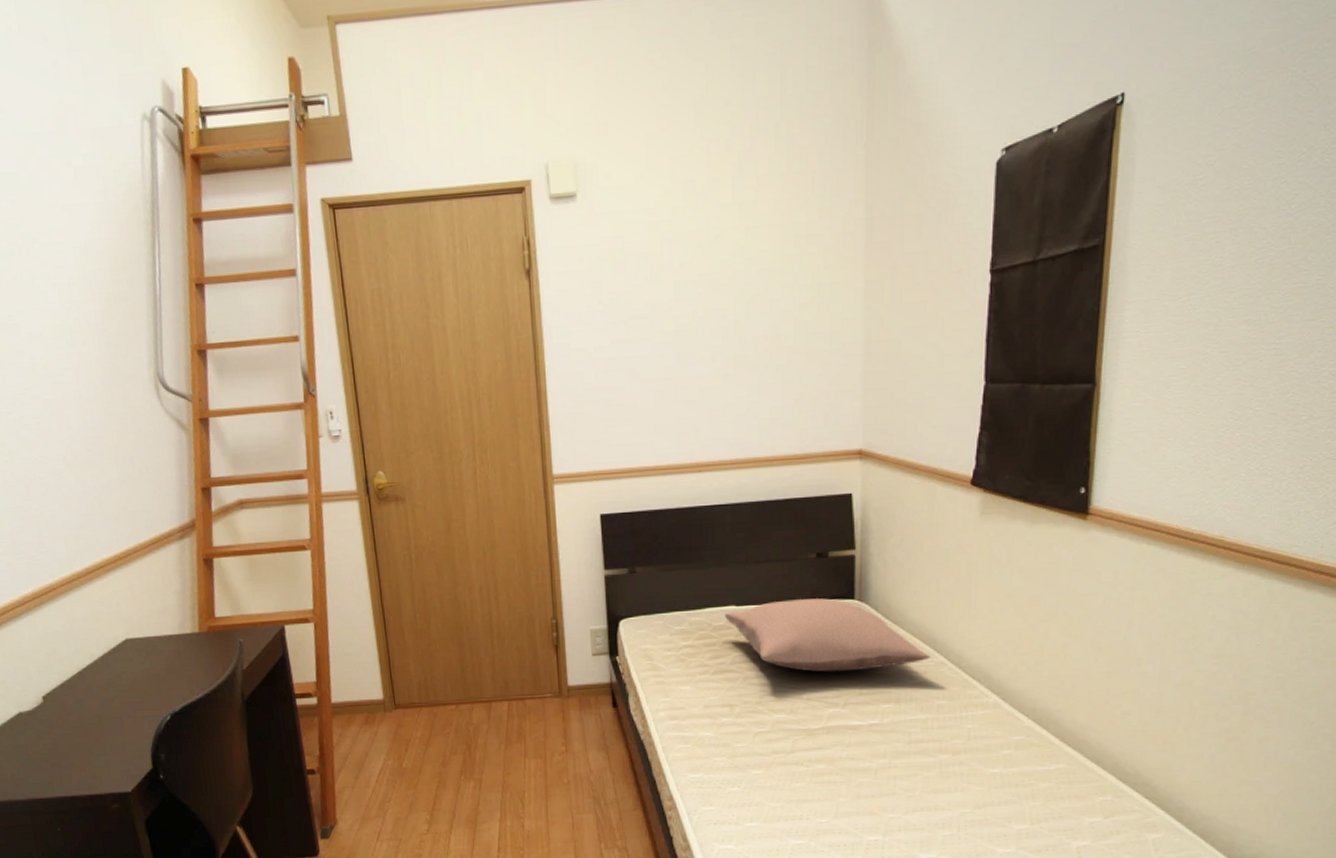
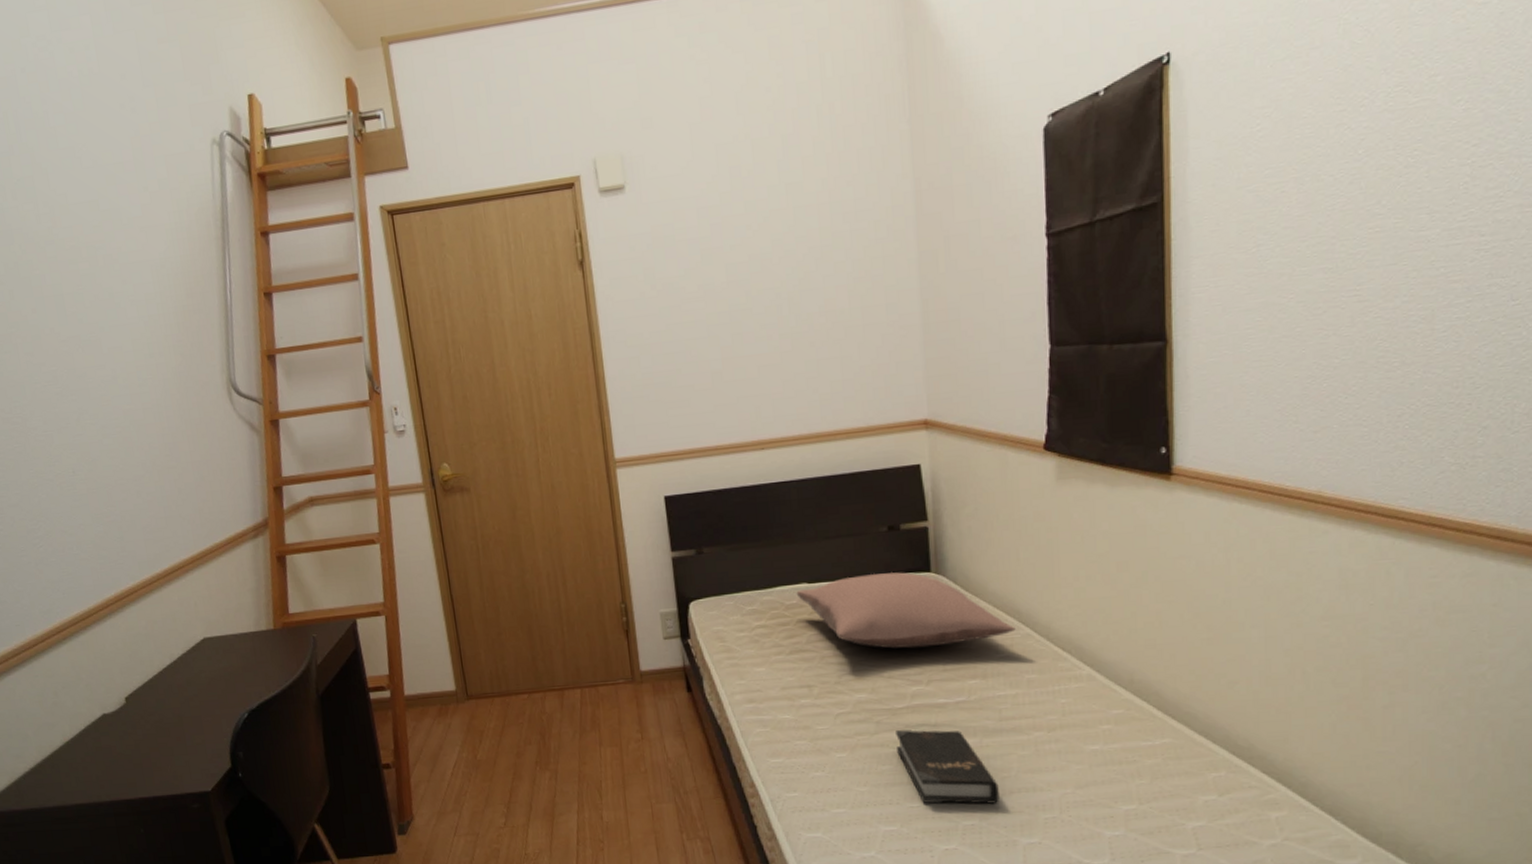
hardback book: none [809,749,903,821] -> present [895,729,999,804]

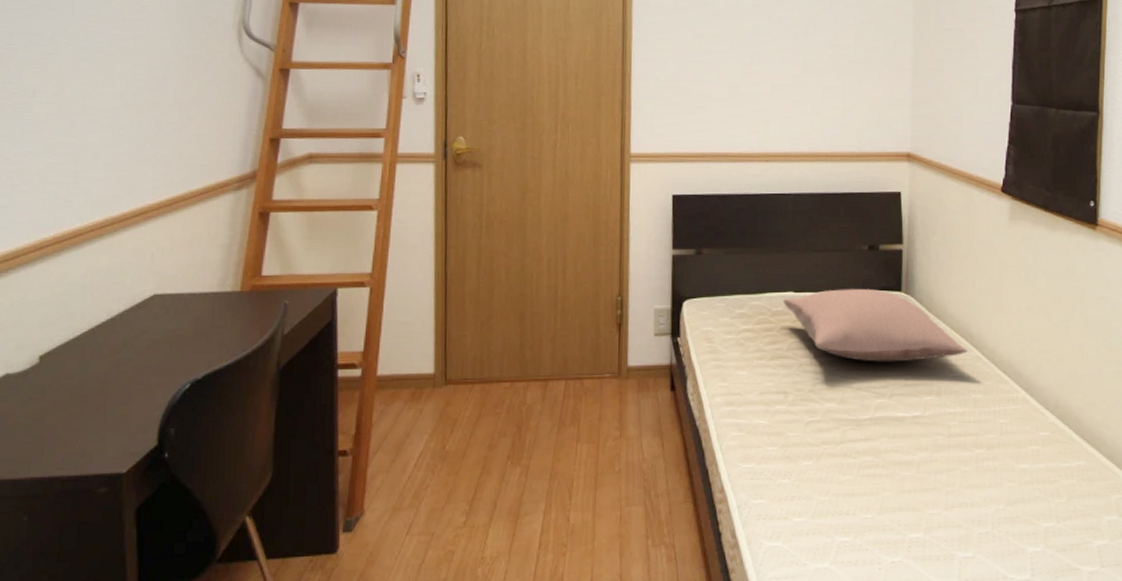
hardback book: present [895,729,999,804] -> none [857,440,943,517]

